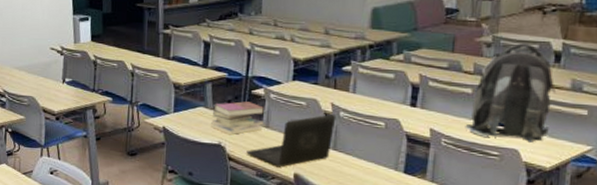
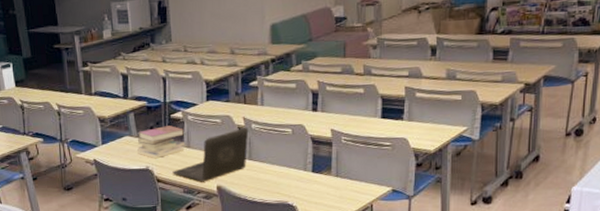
backpack: present [465,42,557,143] -> none [360,40,435,131]

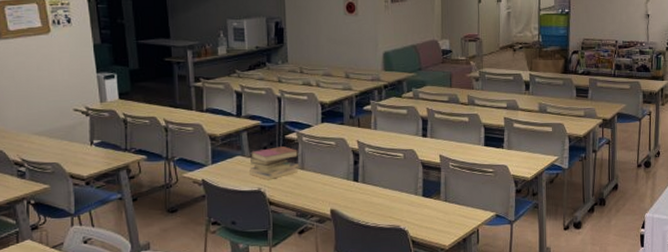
laptop: present [172,127,249,182] -> none [285,150,363,206]

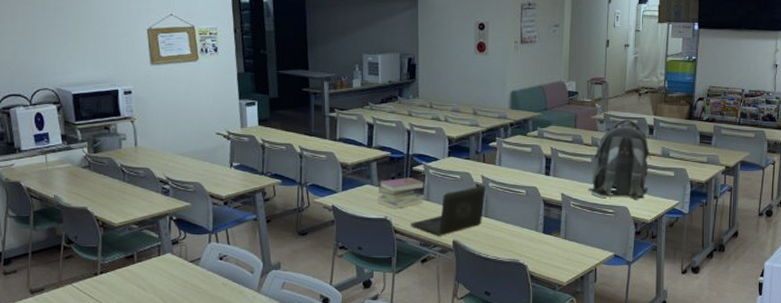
laptop: none [285,150,363,206] -> present [410,185,486,236]
backpack: none [466,75,529,158] -> present [587,118,652,200]

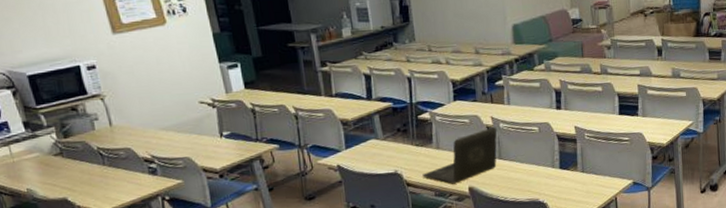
books: present [377,178,424,210] -> none [384,127,434,162]
backpack: present [587,118,652,200] -> none [601,42,663,127]

